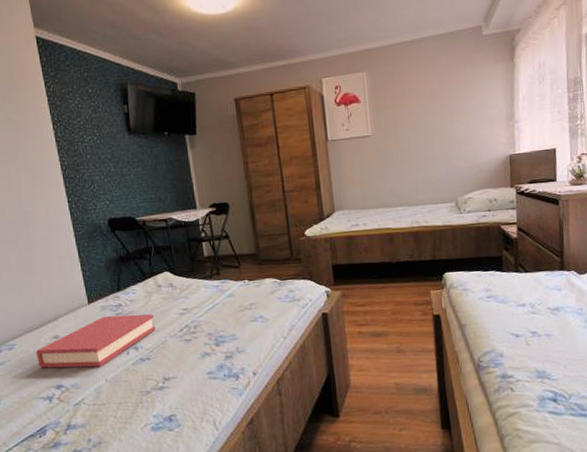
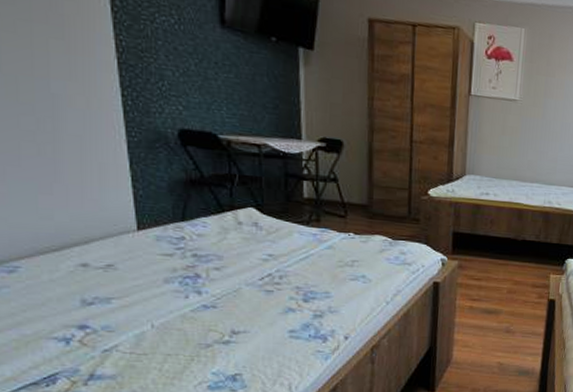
hardback book: present [35,314,156,368] -> none [50,248,228,309]

